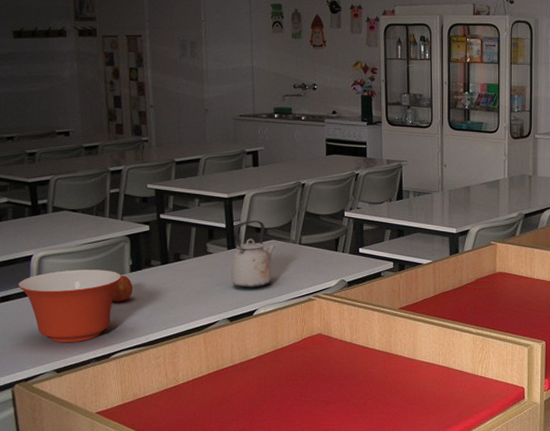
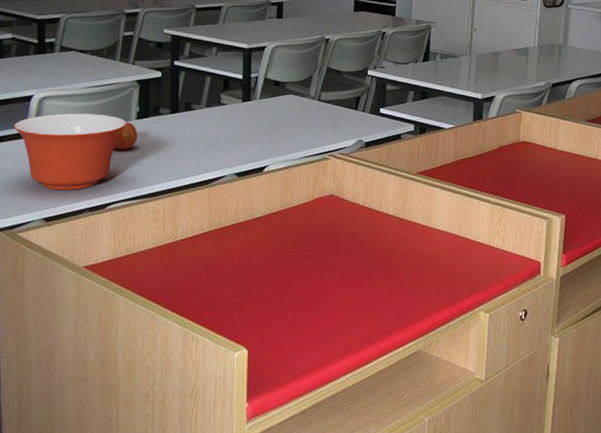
kettle: present [231,220,276,288] -> none [243,72,293,144]

